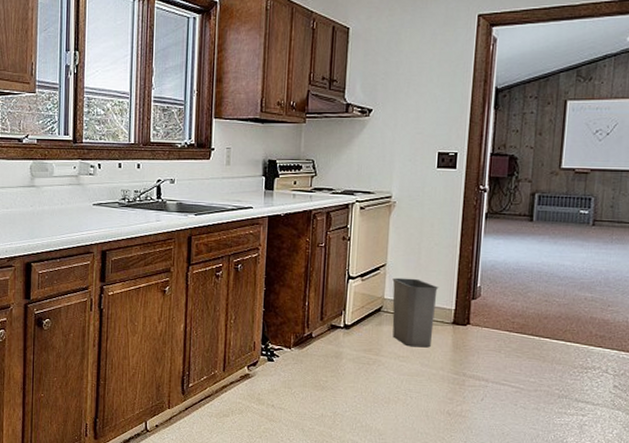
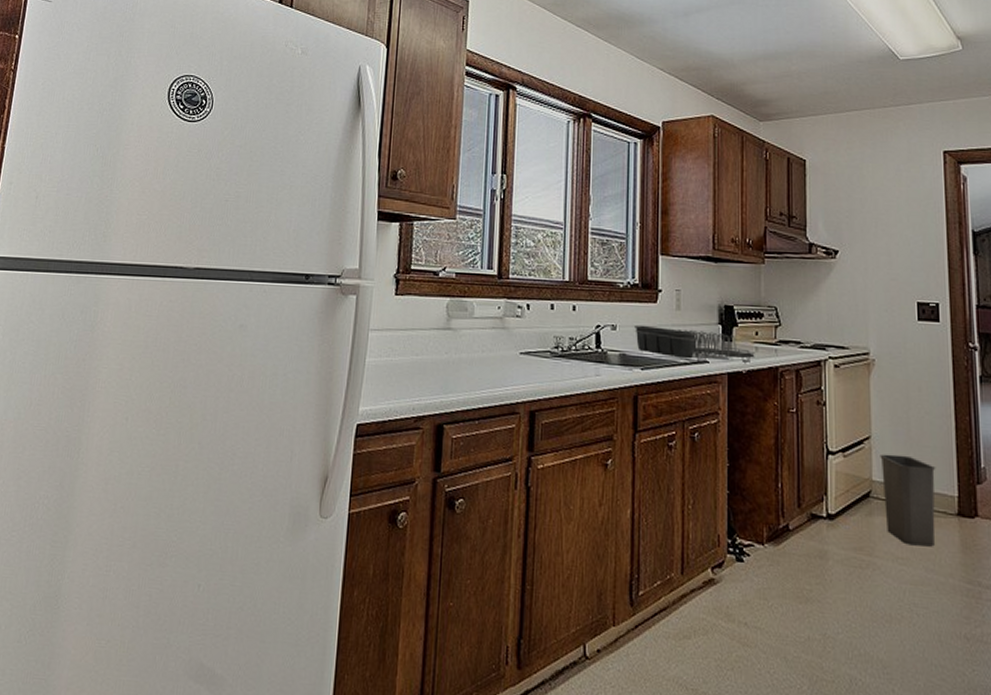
dish rack: none [190,178,293,208] -> present [635,325,755,363]

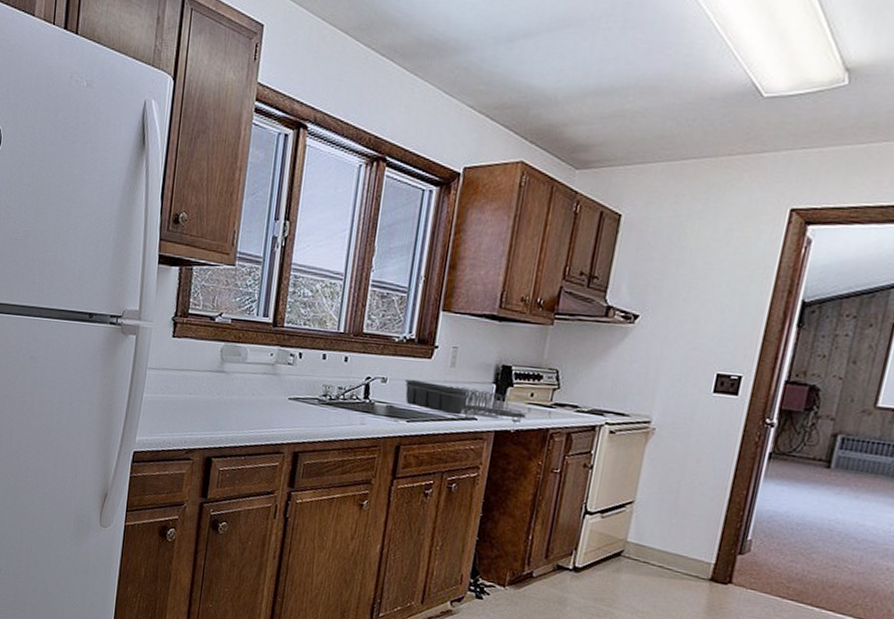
trash can: present [880,454,936,547] -> none [632,518,698,605]

